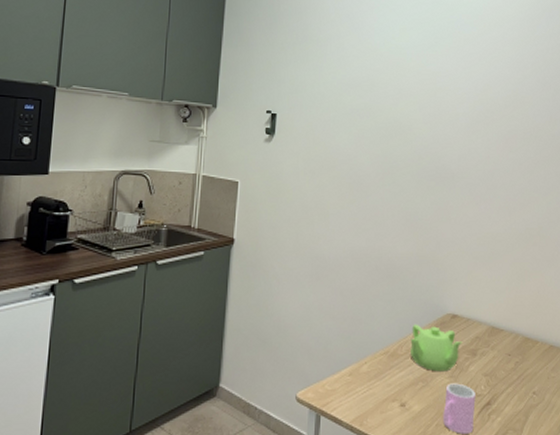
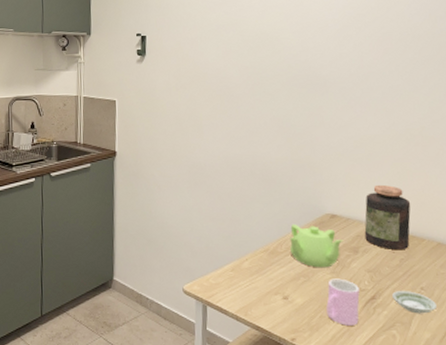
jar: none [483,284,527,353] -> present [364,184,411,251]
saucer: none [507,396,547,420] -> present [392,291,437,314]

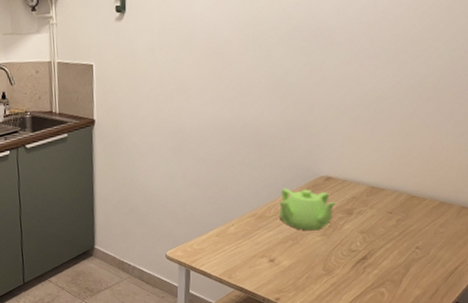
cup: present [326,278,360,326] -> none [314,240,350,285]
jar: present [364,184,411,251] -> none [361,143,415,211]
saucer: present [392,291,437,314] -> none [385,250,431,272]

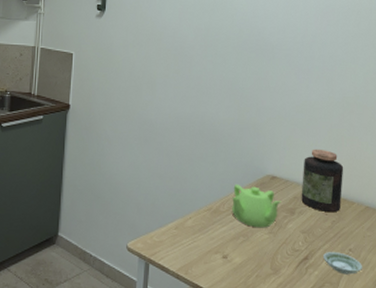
jar: none [361,143,415,211] -> present [301,149,344,213]
saucer: none [385,250,431,272] -> present [323,252,362,275]

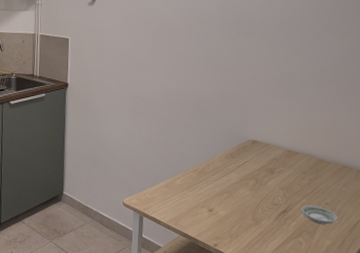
teapot: present [232,184,281,228] -> none [216,148,262,186]
jar: present [301,149,344,213] -> none [280,115,322,172]

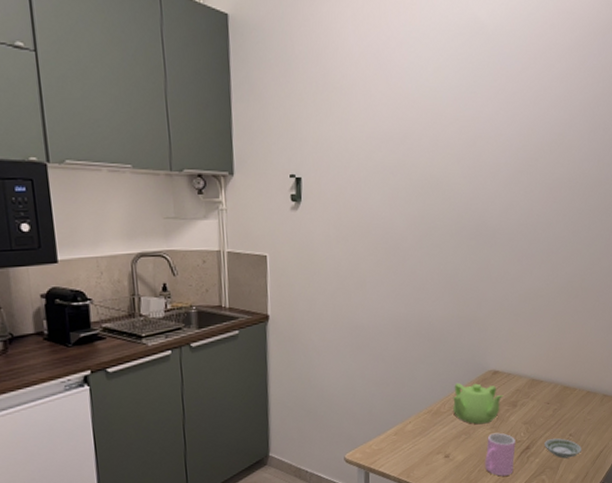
teapot: none [216,148,262,186] -> present [453,382,504,425]
cup: none [245,195,274,234] -> present [485,432,516,476]

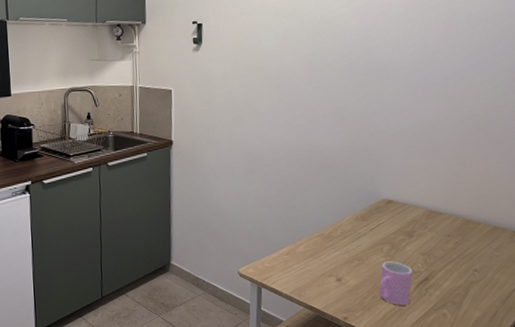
teapot: present [453,382,504,425] -> none [345,209,399,252]
saucer: present [545,438,581,459] -> none [445,273,489,294]

